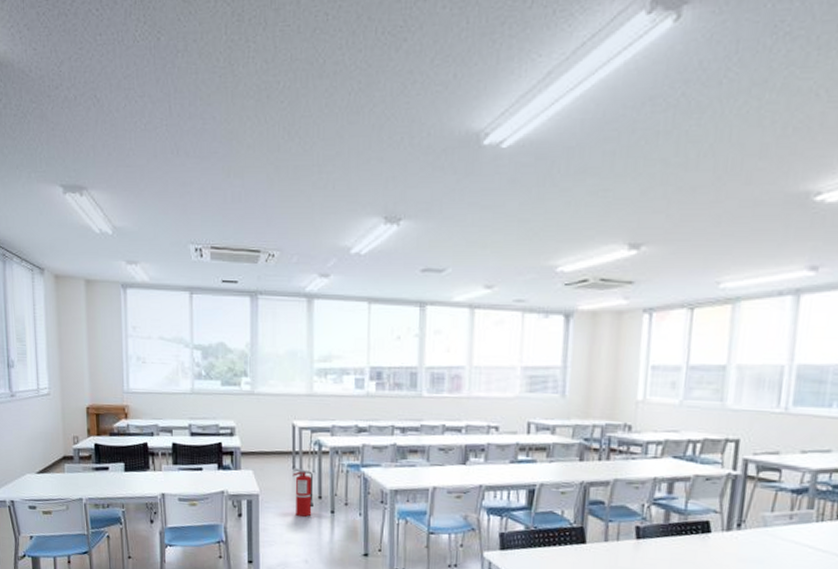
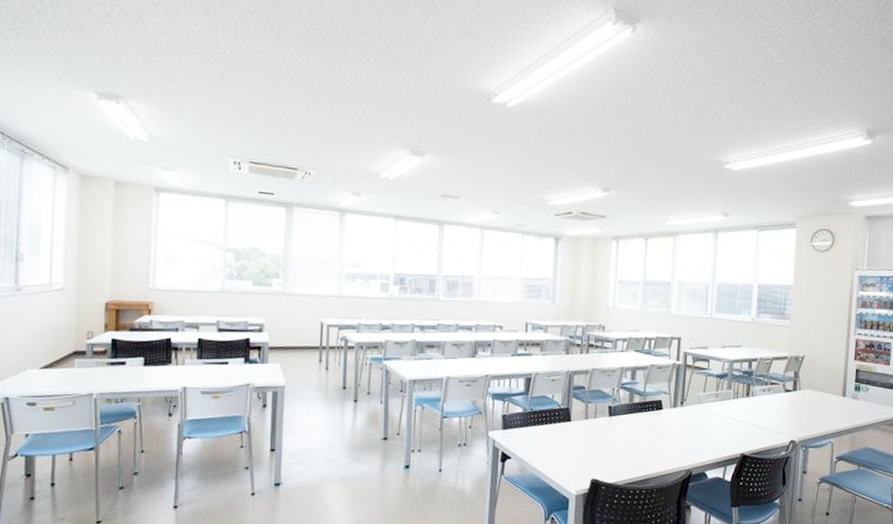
fire extinguisher: present [292,468,315,517] -> none [319,362,339,406]

